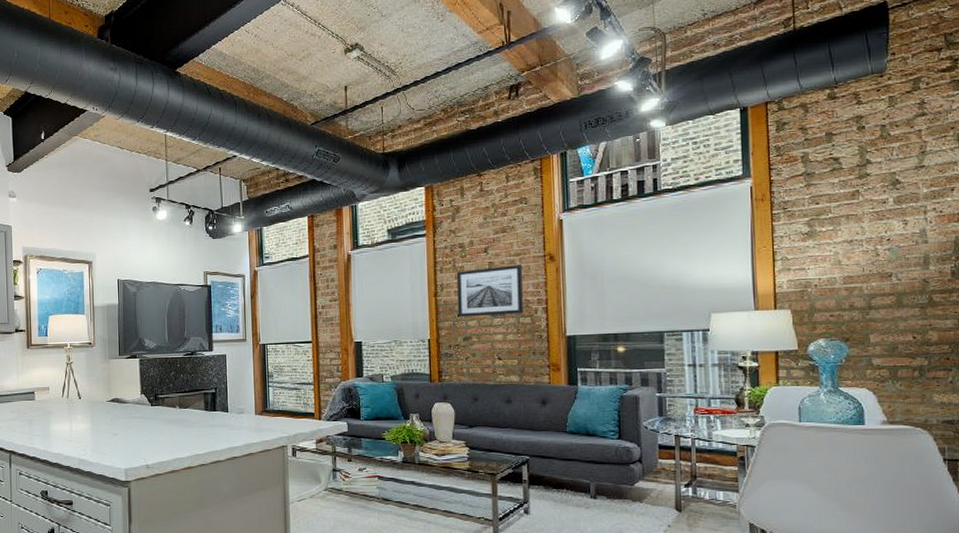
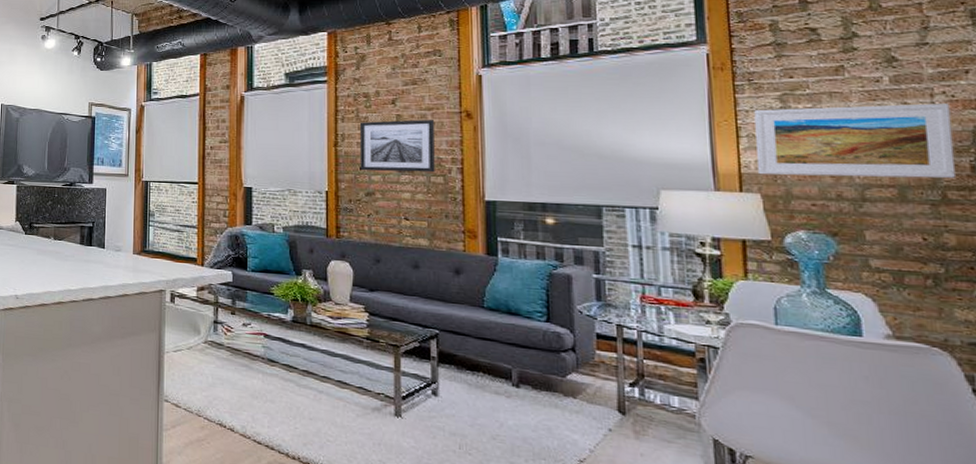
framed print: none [787,219,941,293] -> present [754,103,957,179]

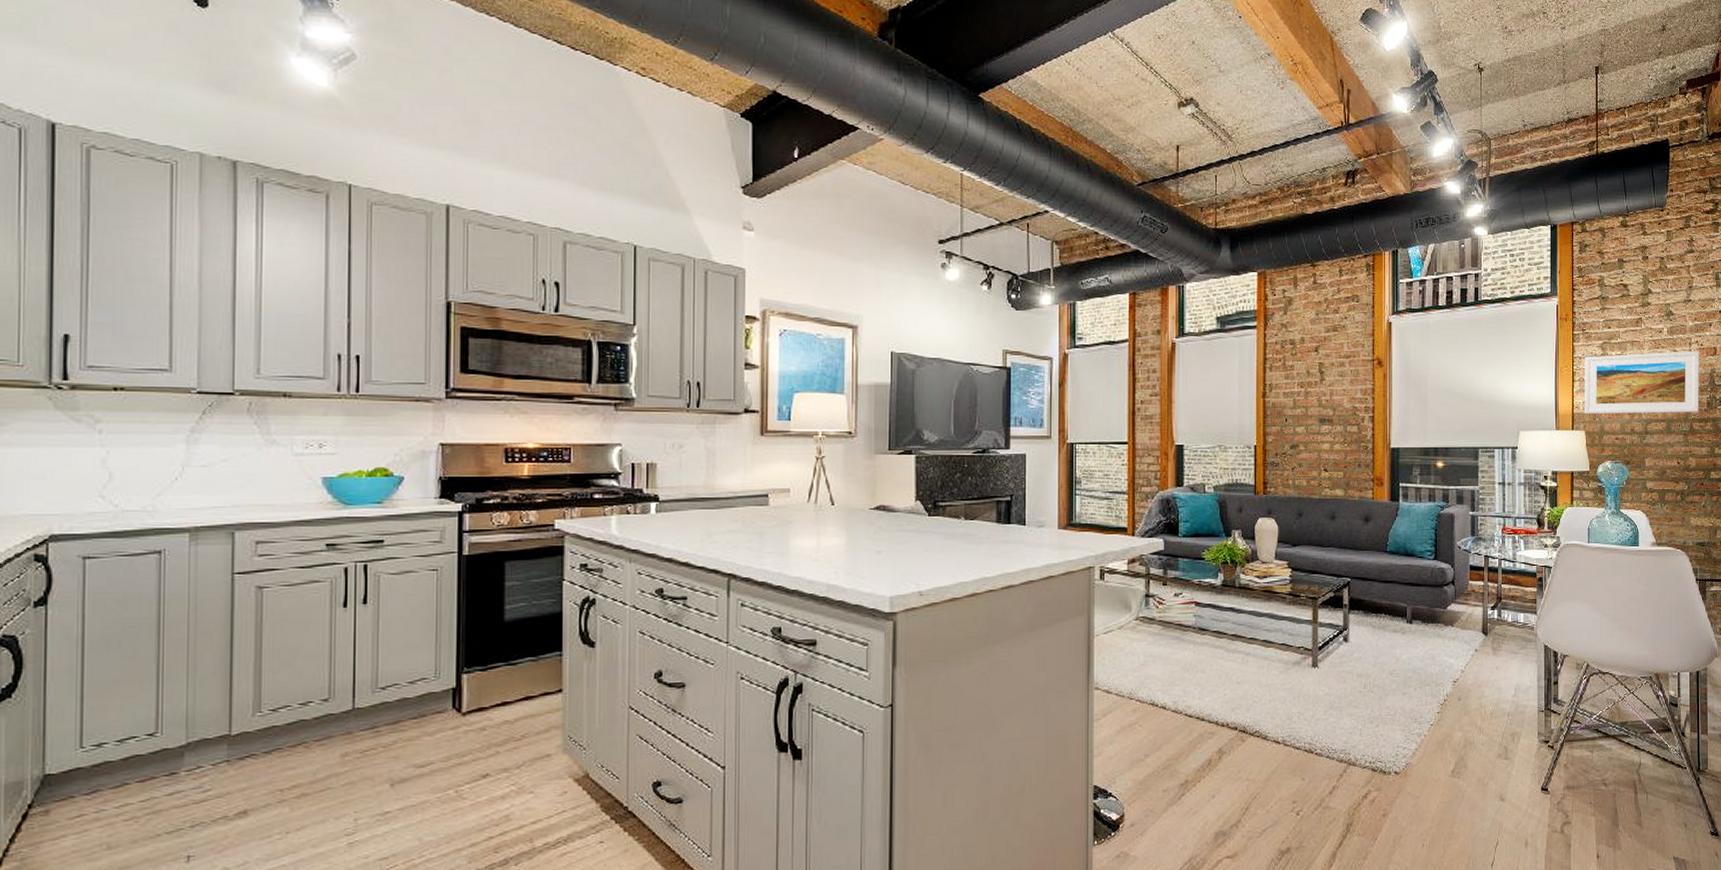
wall art: present [359,119,435,173] -> none [1286,368,1352,423]

